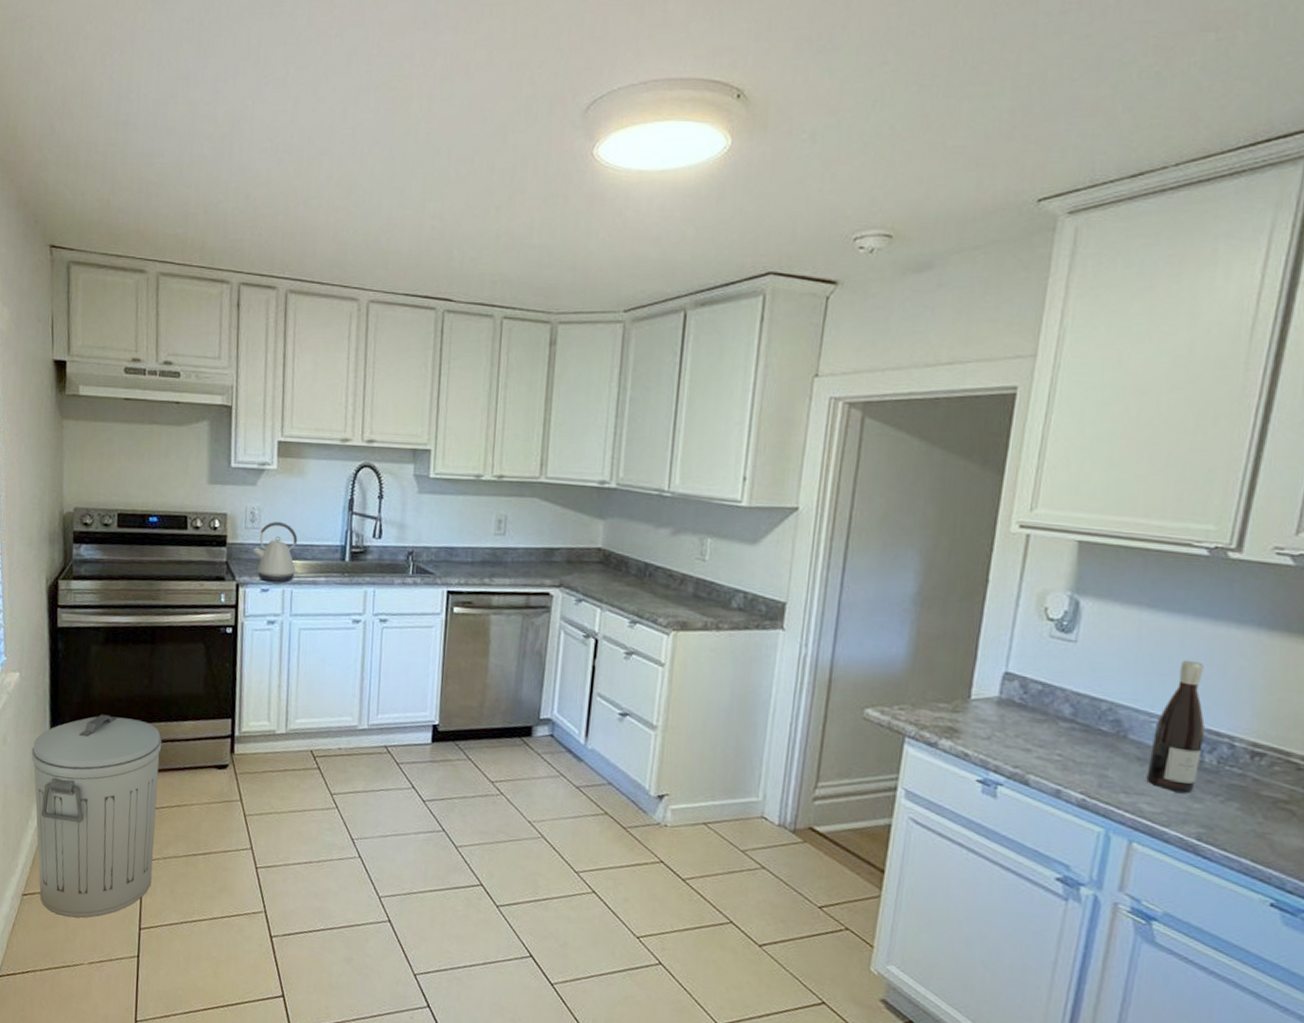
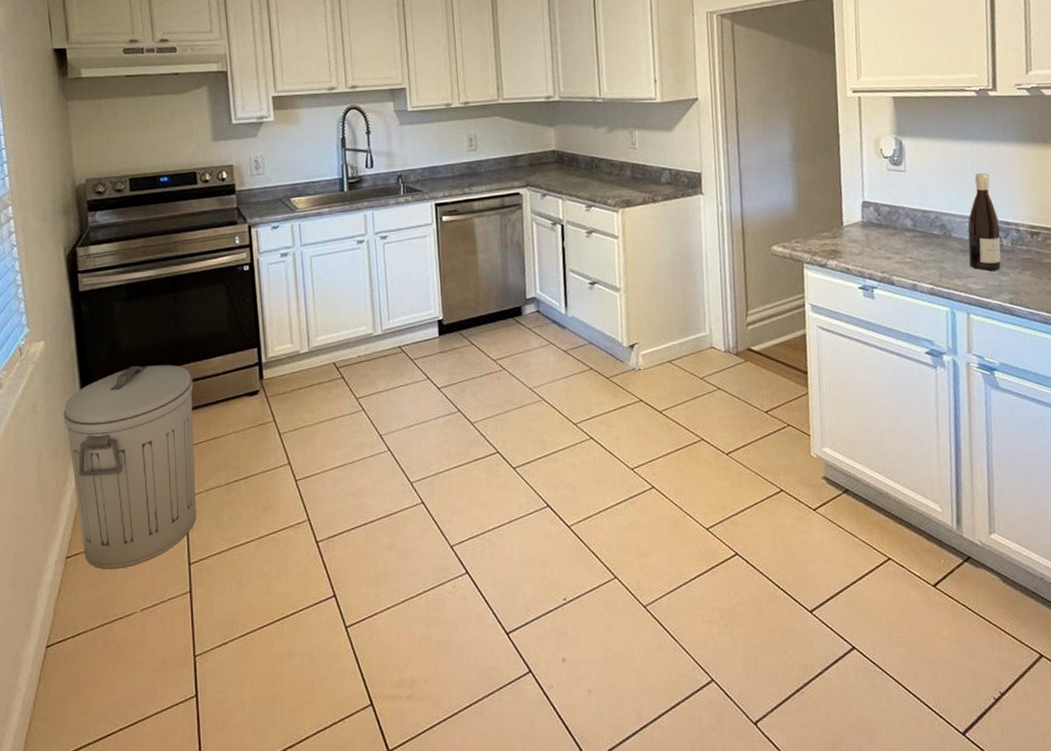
kettle: present [251,522,299,584] -> none [259,166,305,220]

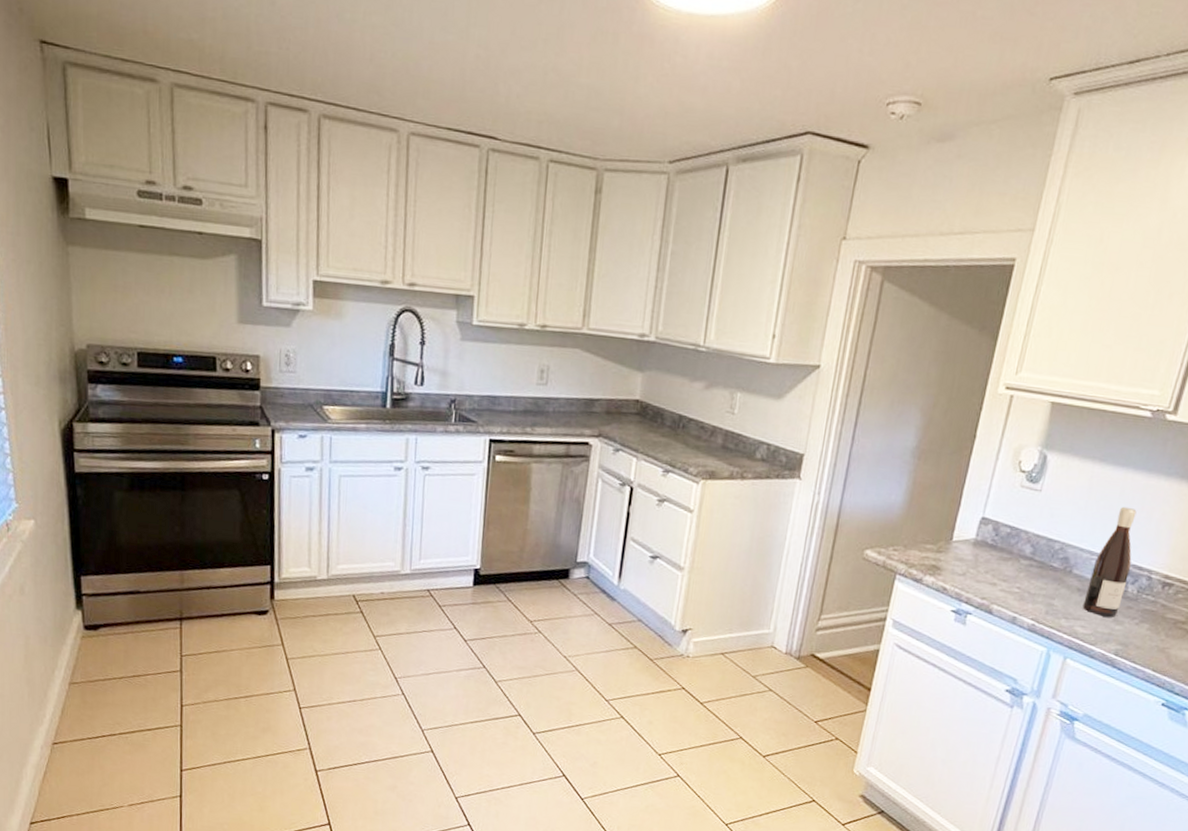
trash can: present [63,364,197,570] -> none [53,562,197,763]

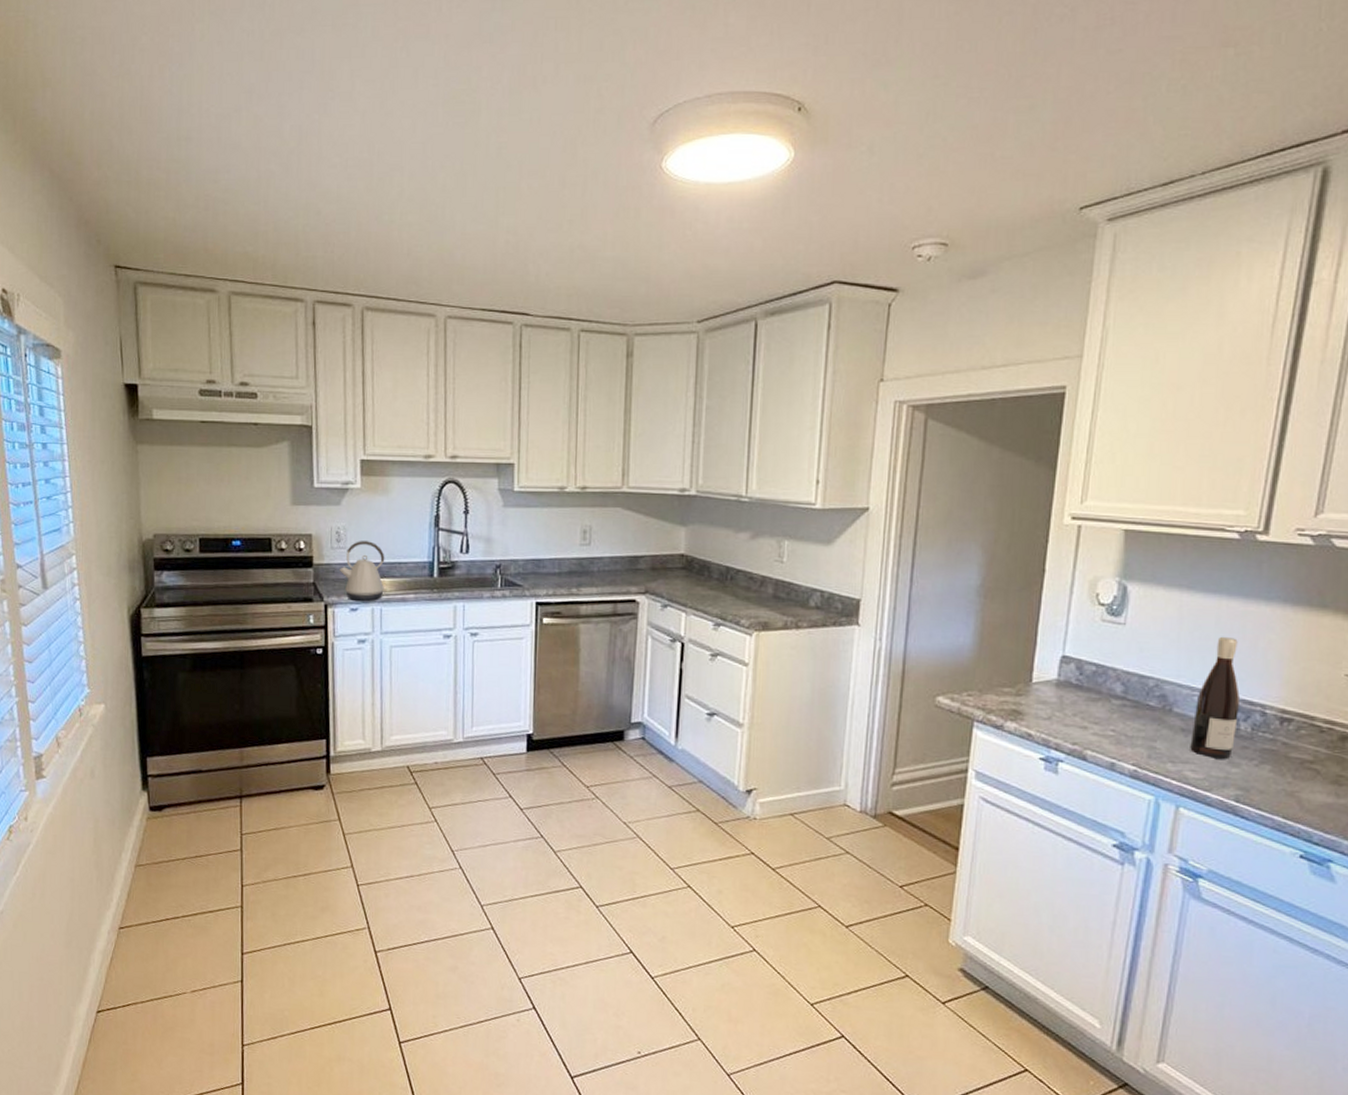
kettle: none [287,365,339,430] -> present [338,541,388,602]

